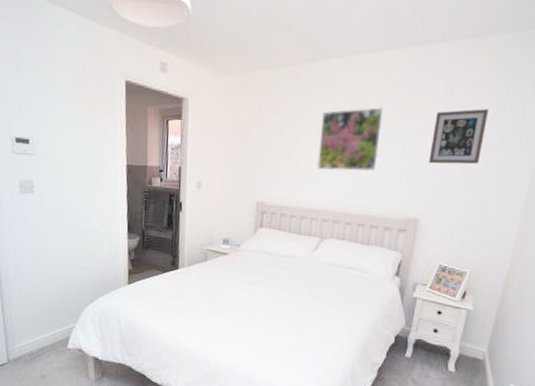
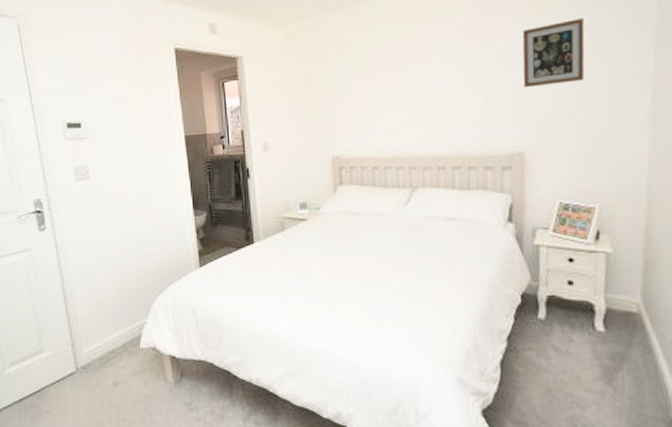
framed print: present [317,107,385,172] -> none [392,35,464,112]

